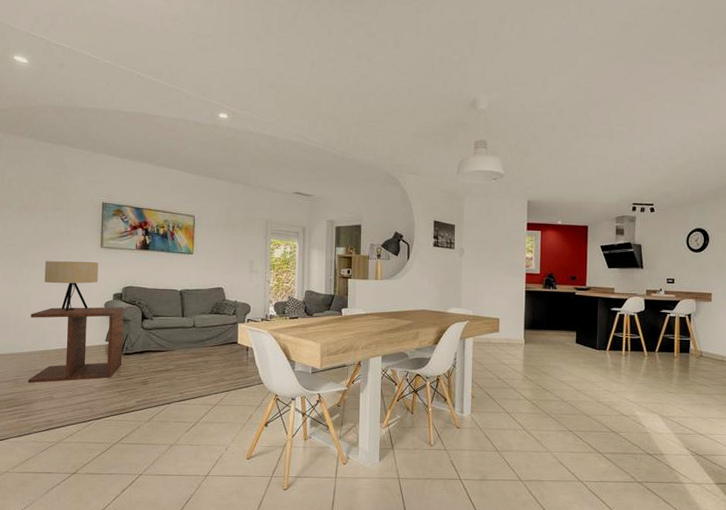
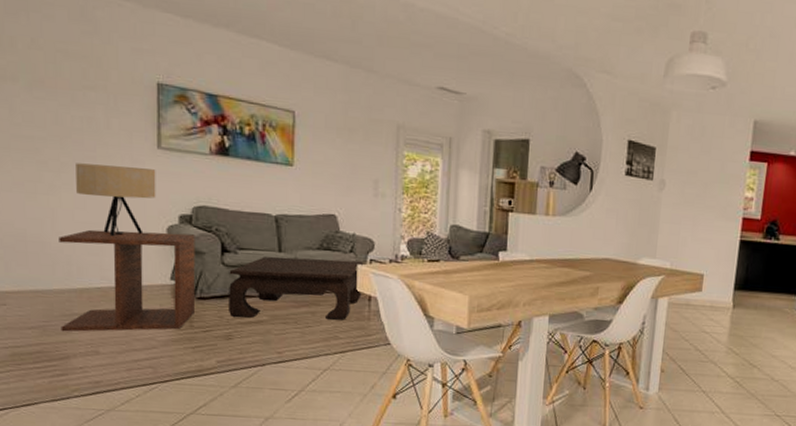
coffee table: none [146,320,242,368] -> present [229,256,363,320]

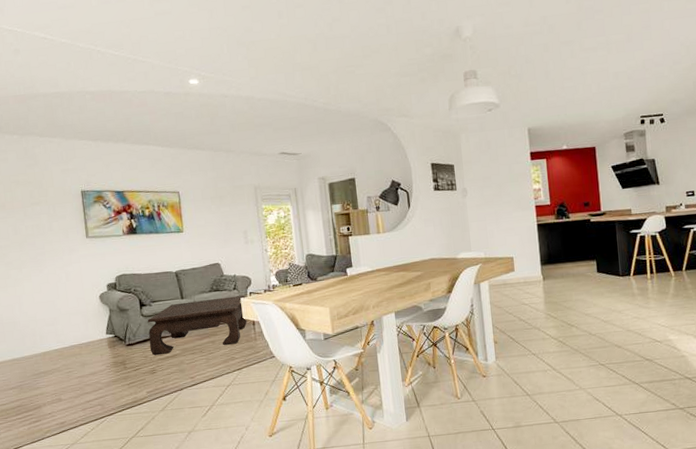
side table: present [59,229,196,332] -> none [25,297,126,388]
table lamp: present [76,163,156,237] -> none [31,254,89,309]

